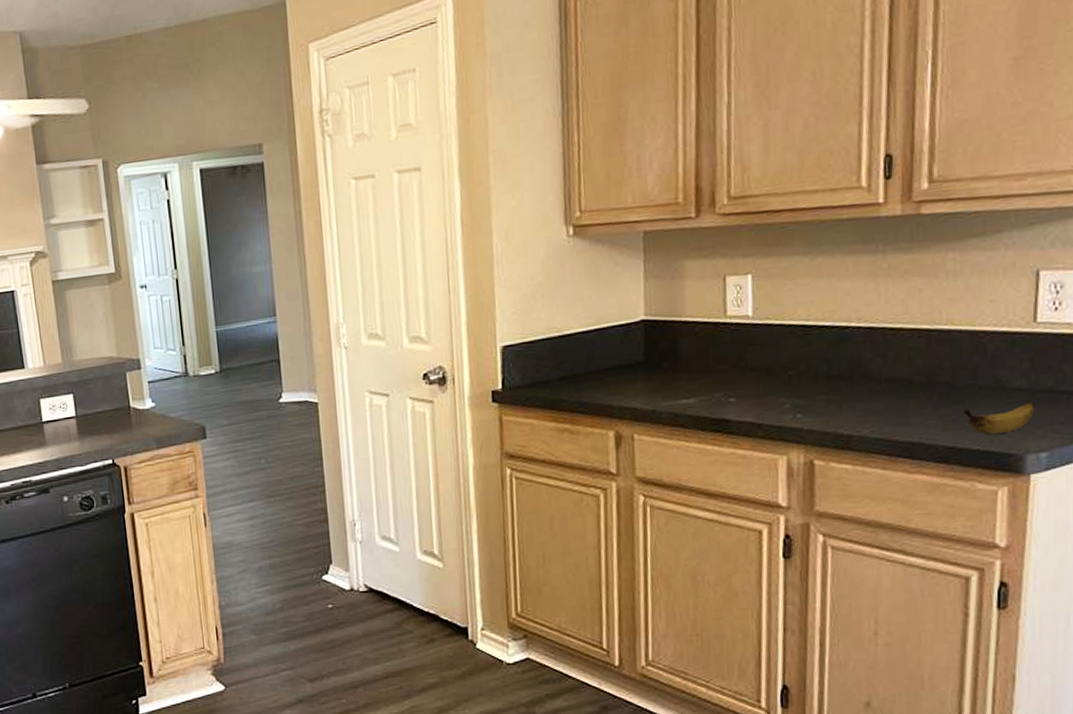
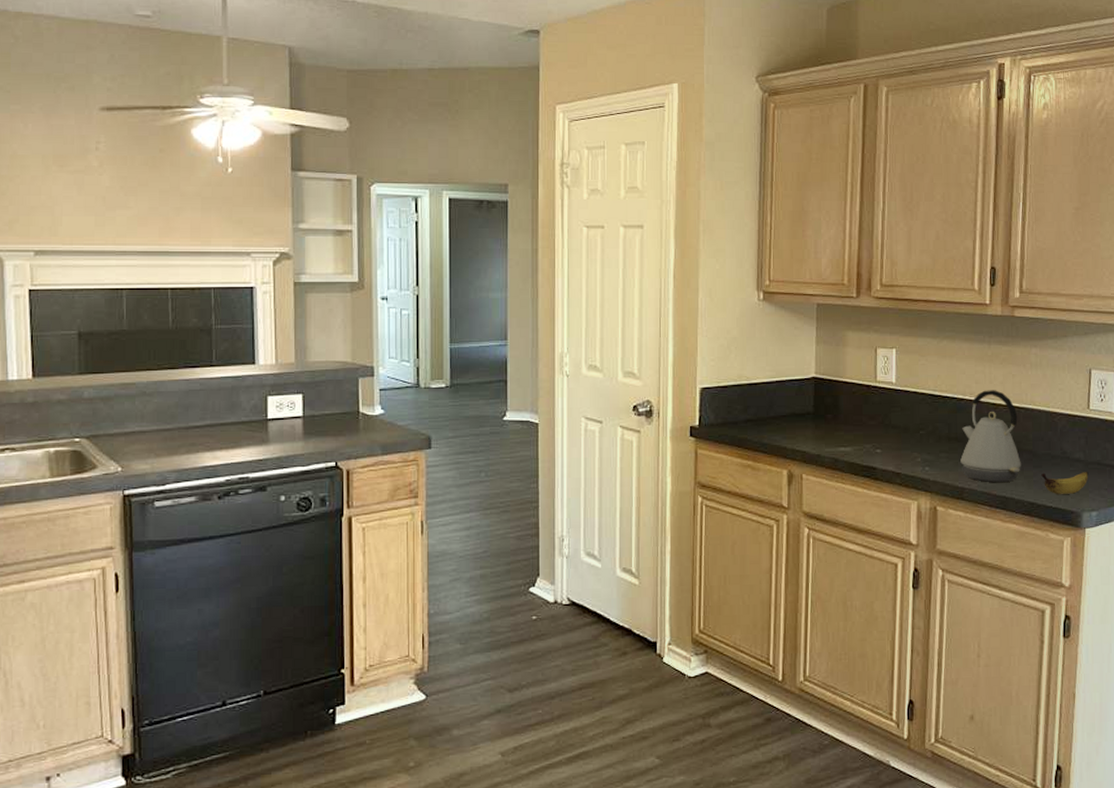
kettle: none [845,311,934,427] -> present [960,390,1021,482]

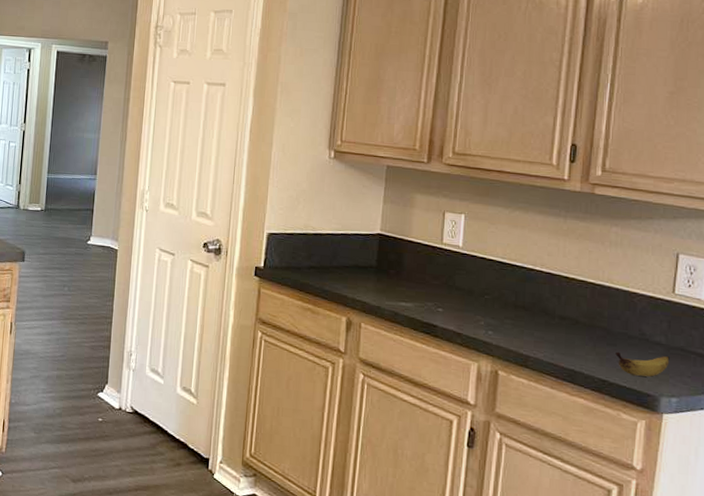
kettle: present [960,390,1021,482] -> none [527,263,594,356]

